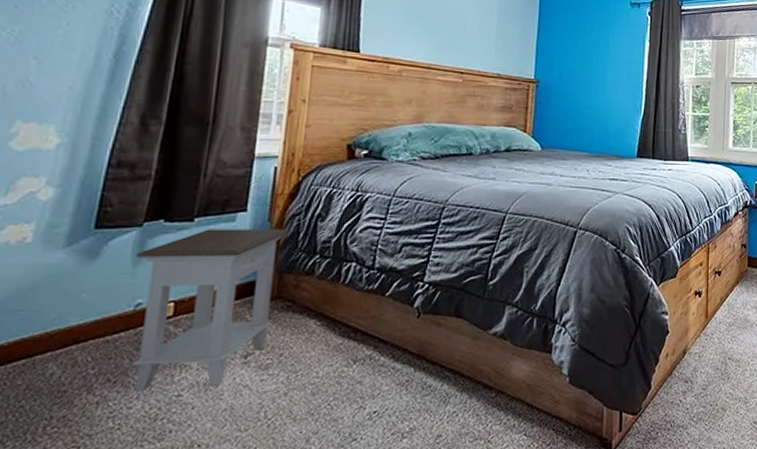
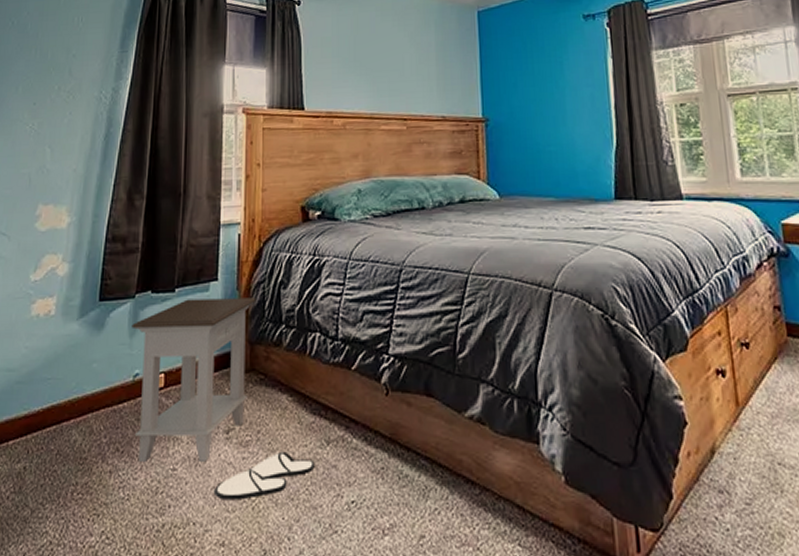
slippers: none [226,371,339,420] -> present [215,451,315,499]

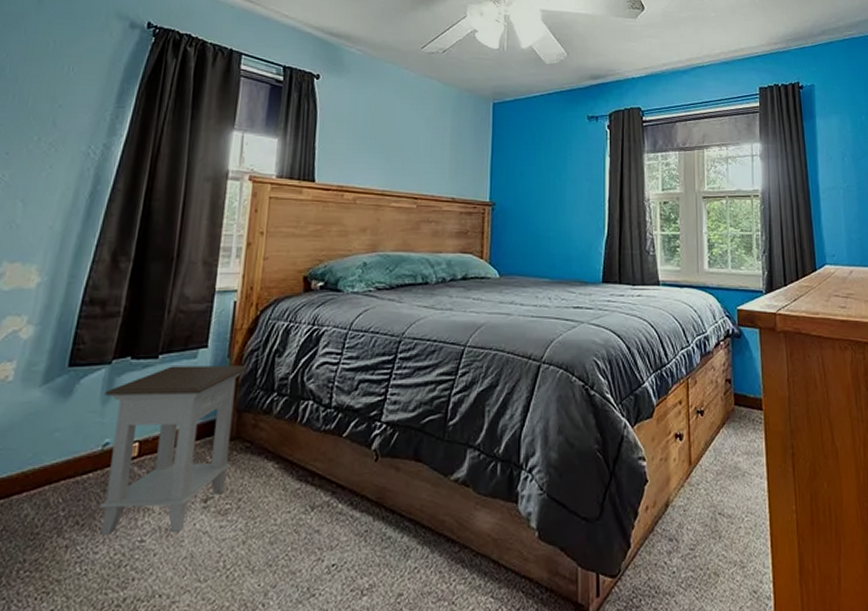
slippers: present [215,451,315,499] -> none [186,518,297,569]

